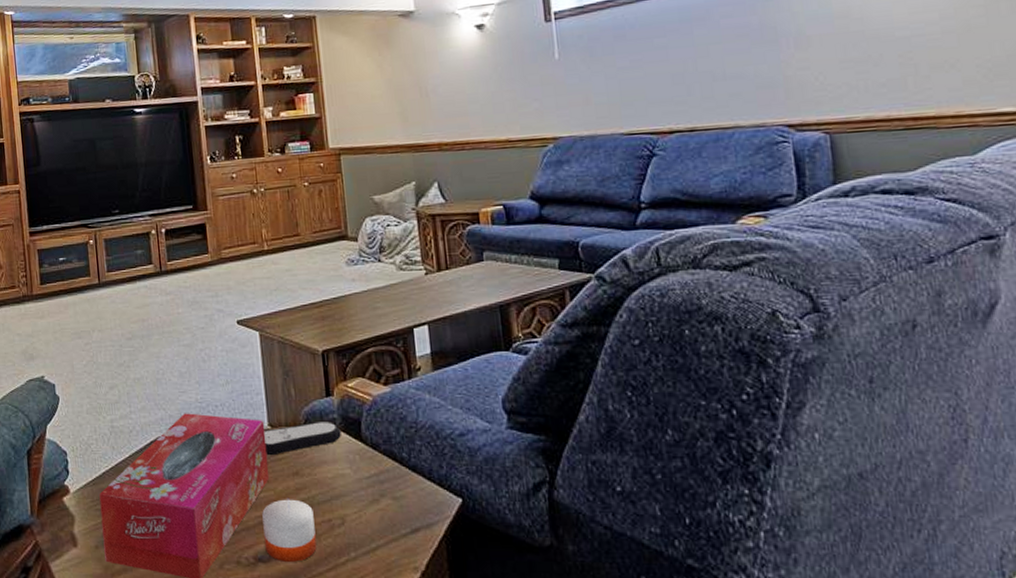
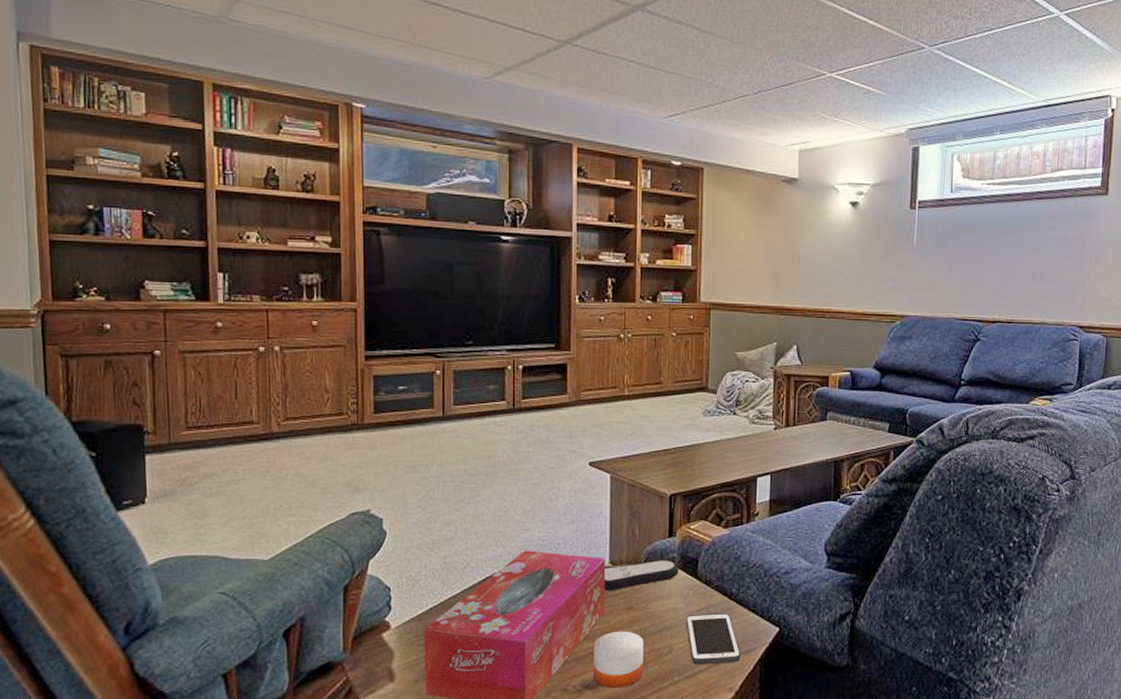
cell phone: none [355,481,423,540] -> present [685,613,741,665]

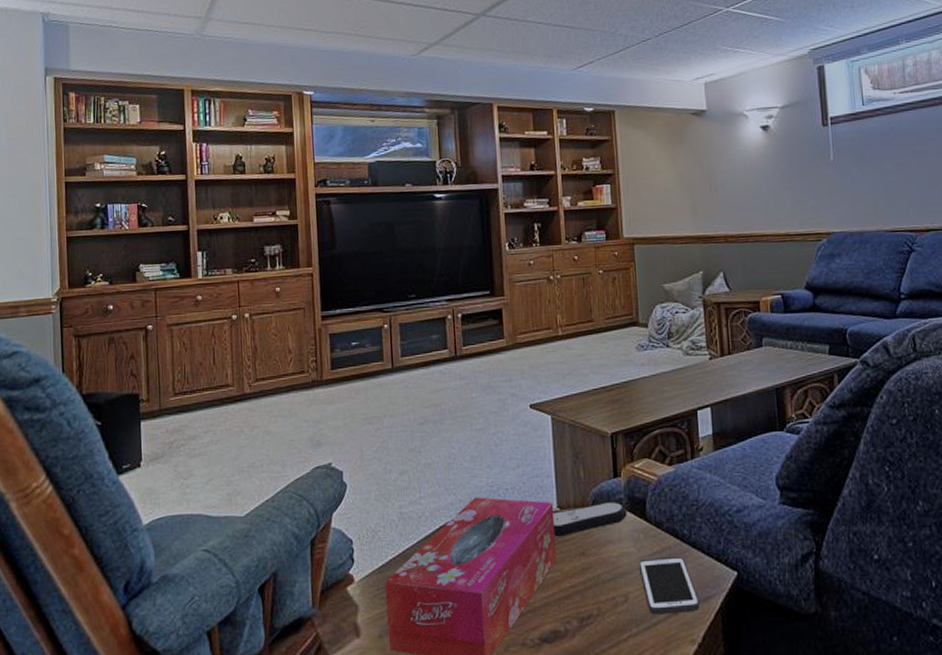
candle: present [594,631,644,688] -> none [548,579,601,641]

